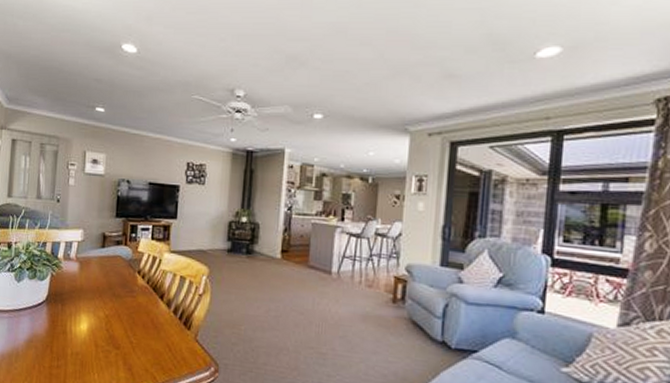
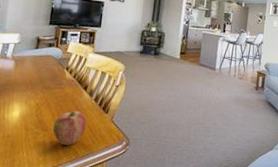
apple: none [126,325,165,368] -> present [53,111,87,145]

